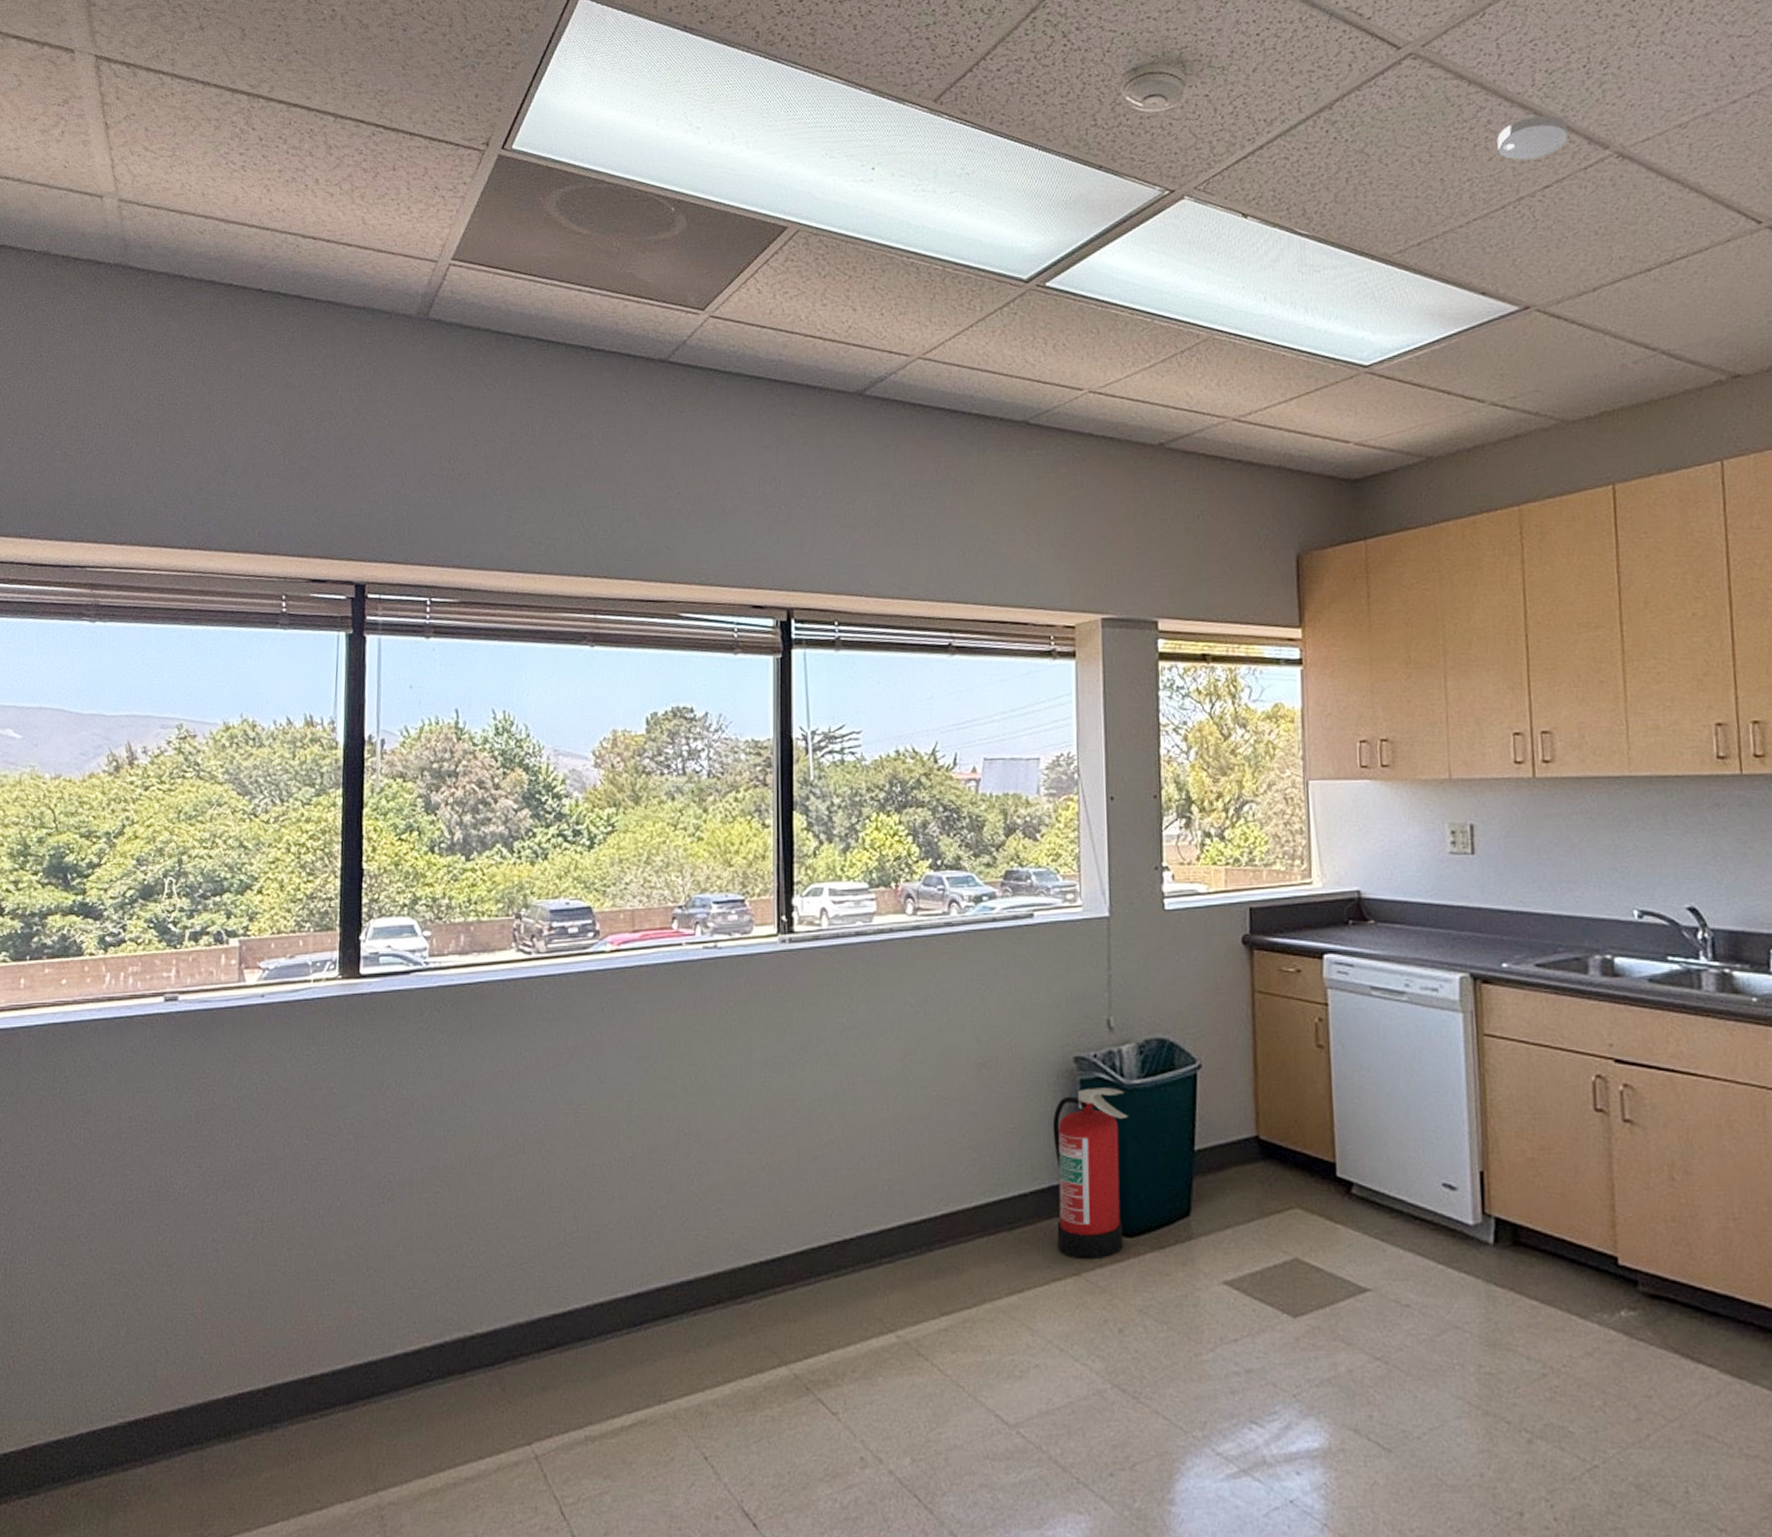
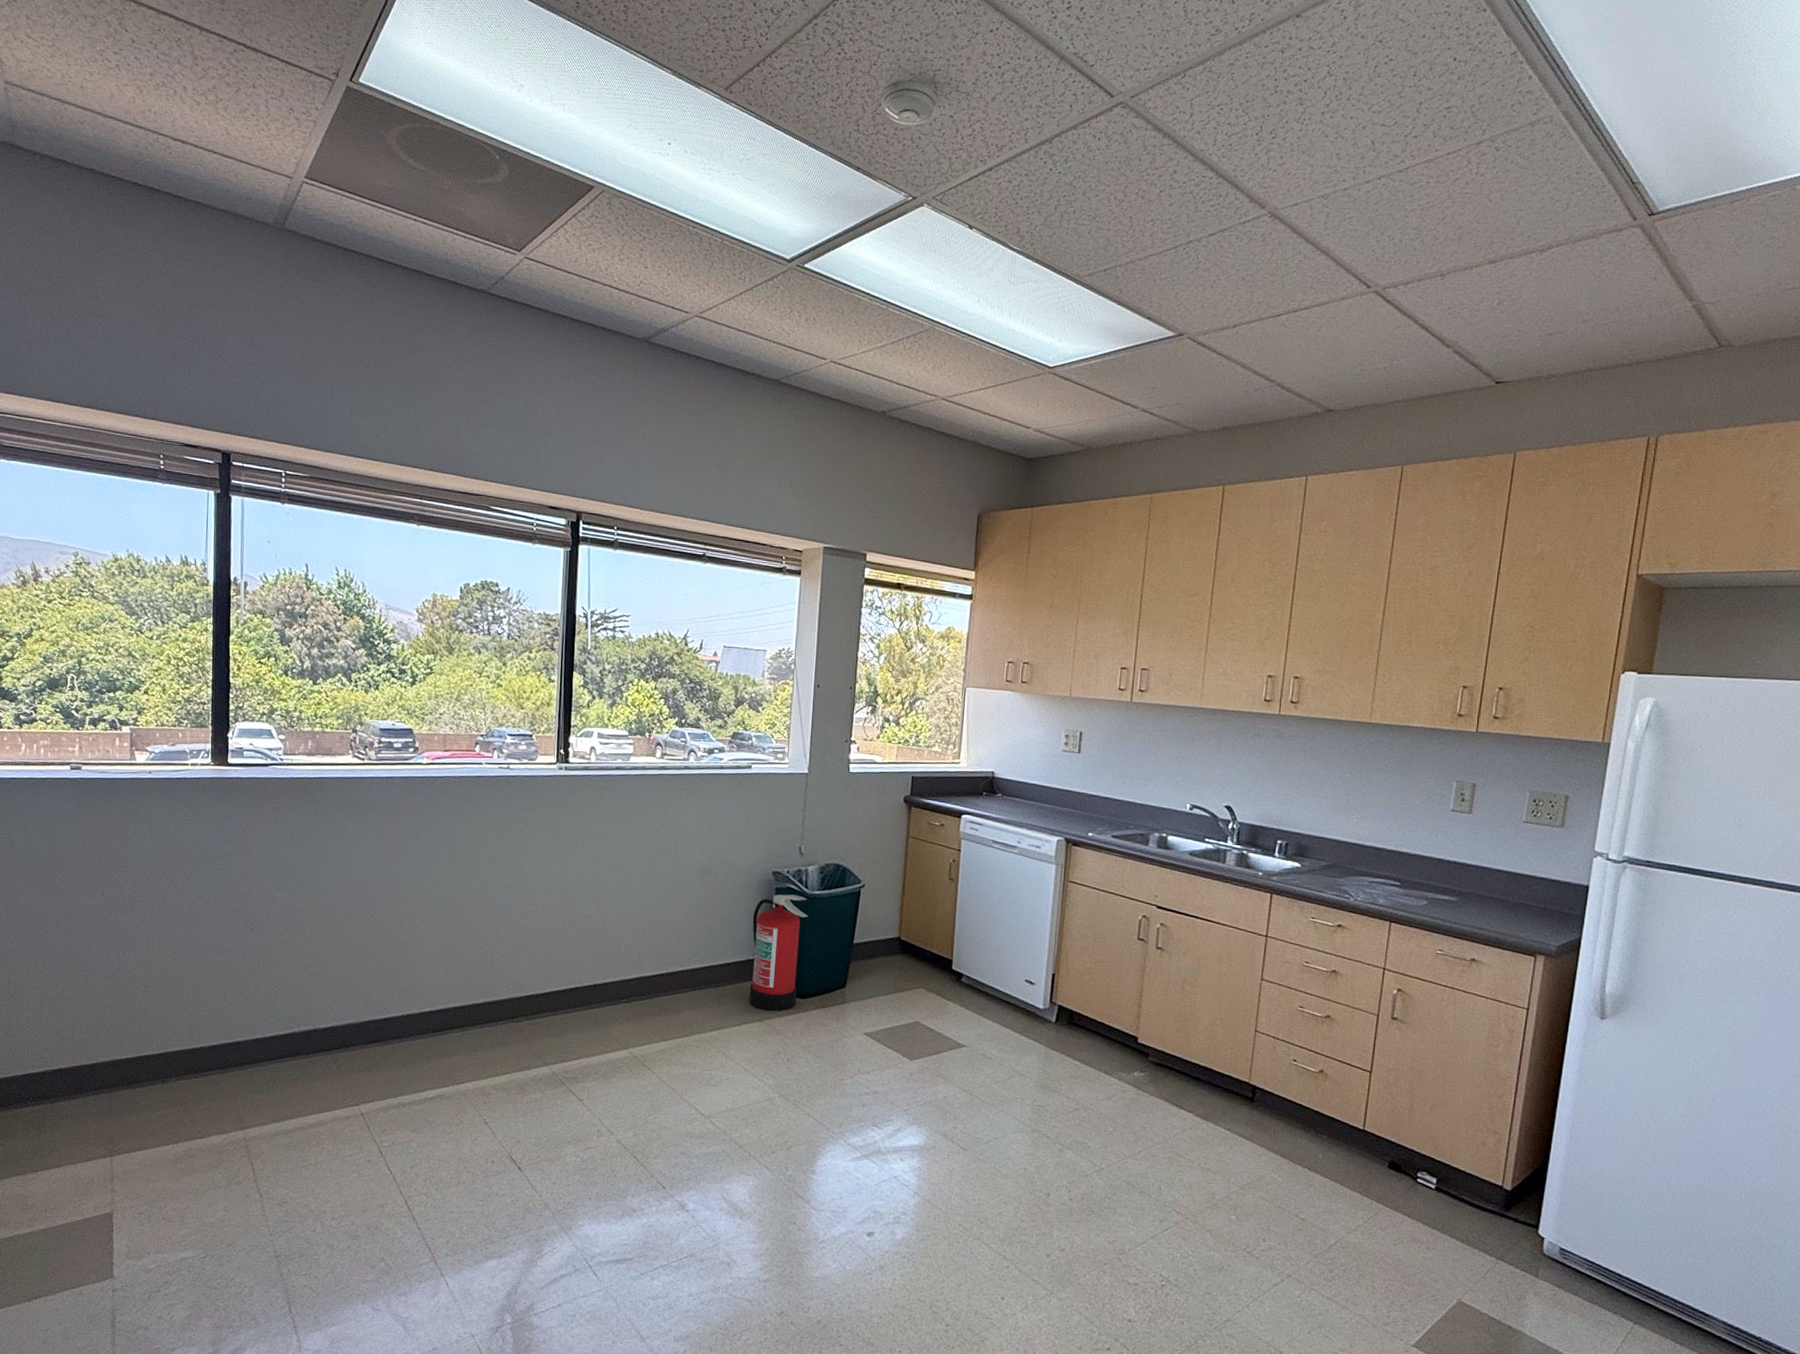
smoke detector: present [1497,115,1568,161] -> none [1178,173,1235,209]

